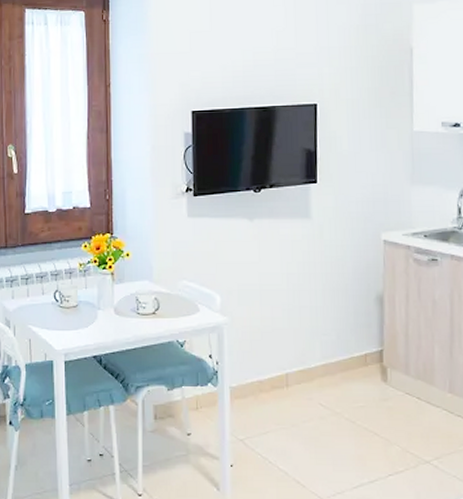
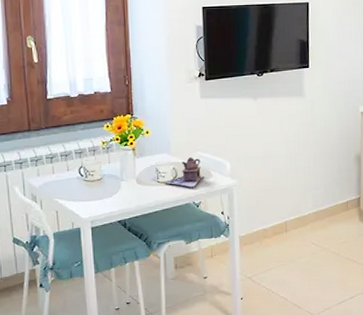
teapot: none [145,287,189,322] -> present [164,157,203,187]

